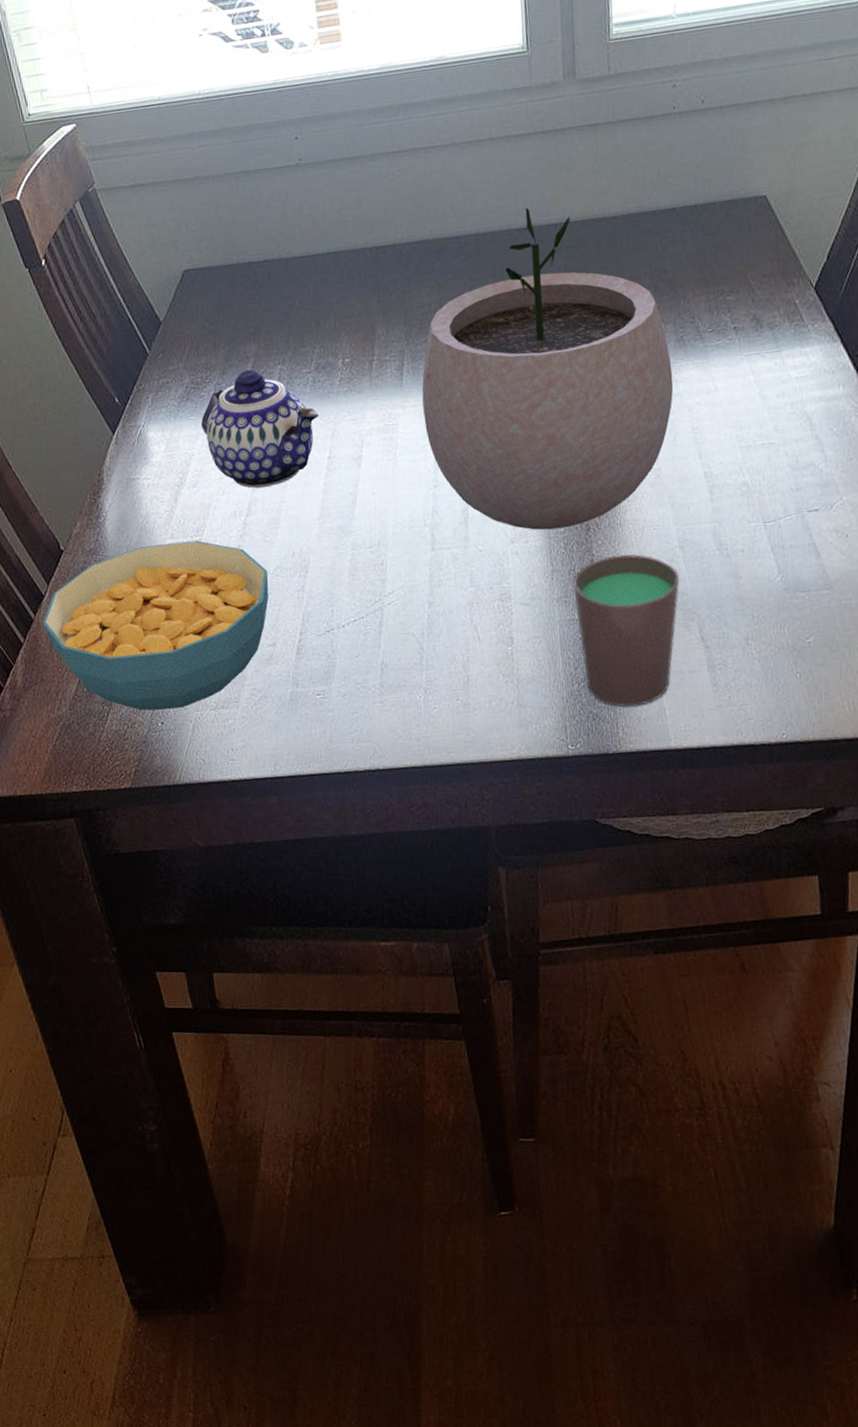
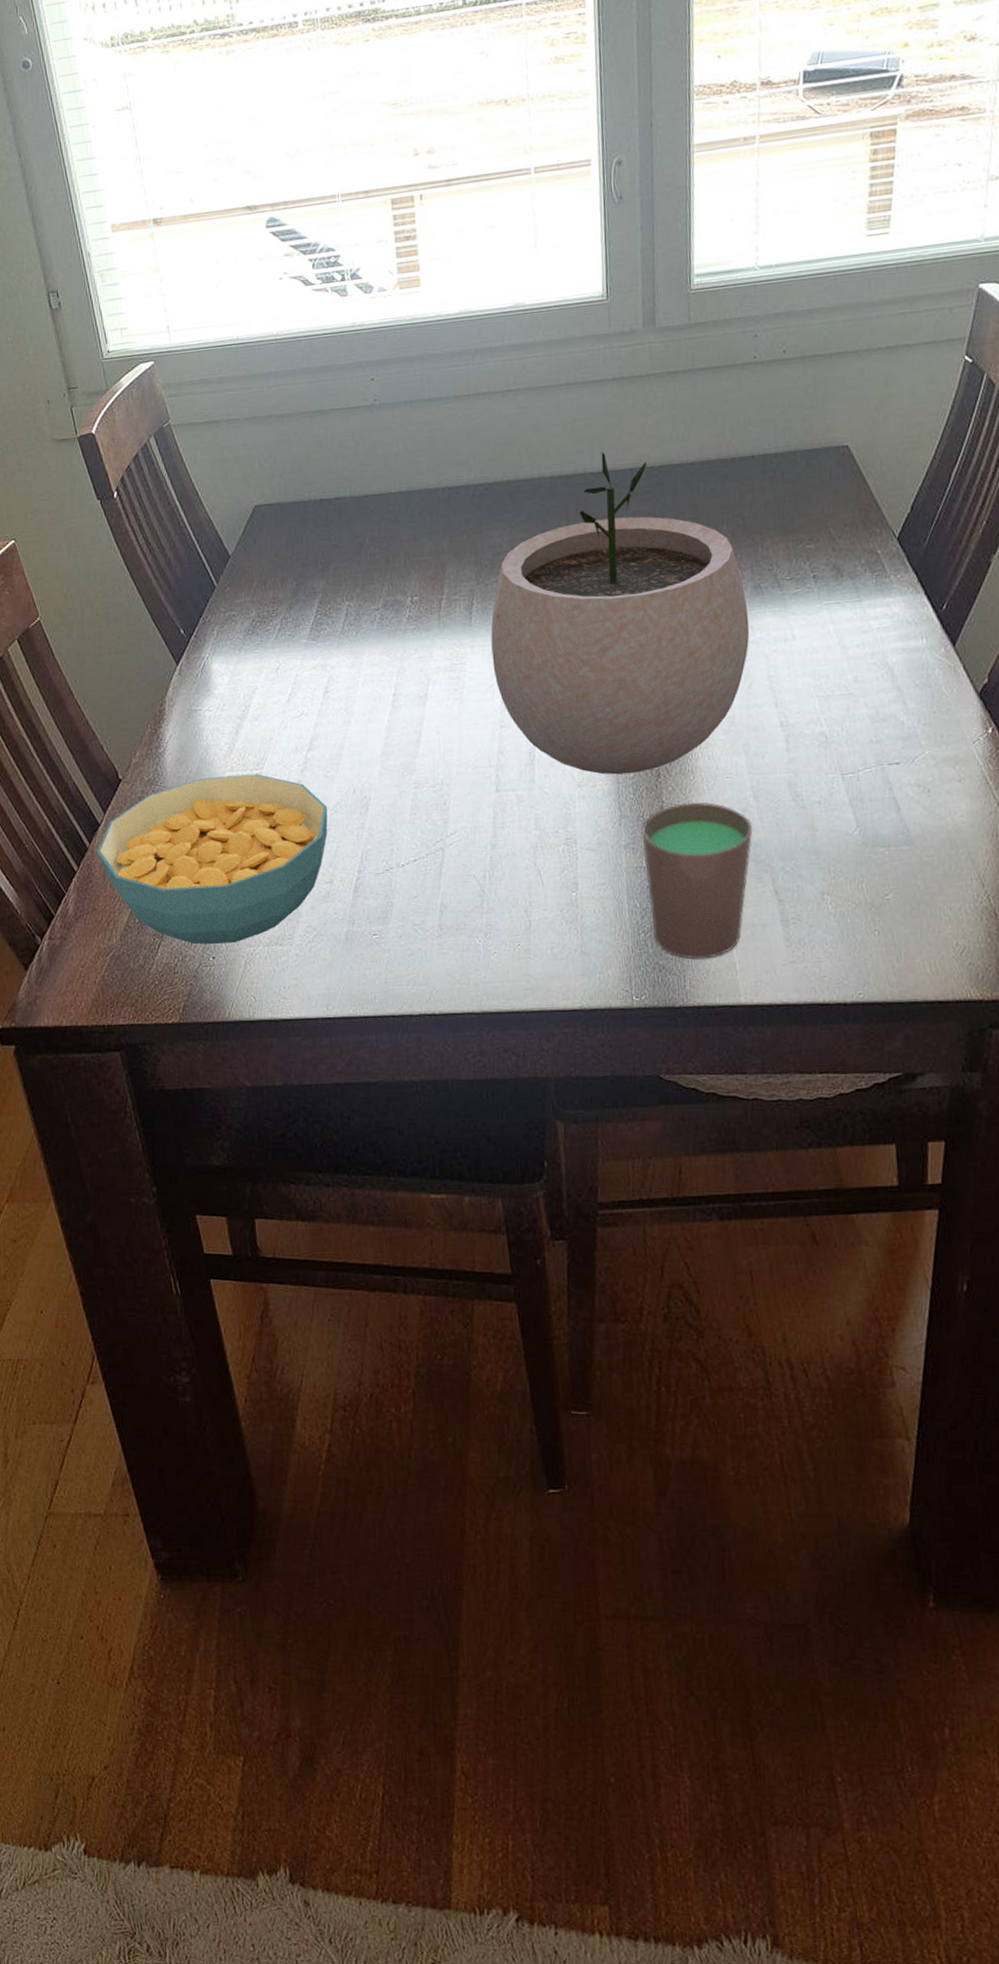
teapot: present [200,369,320,489] -> none [265,605,386,724]

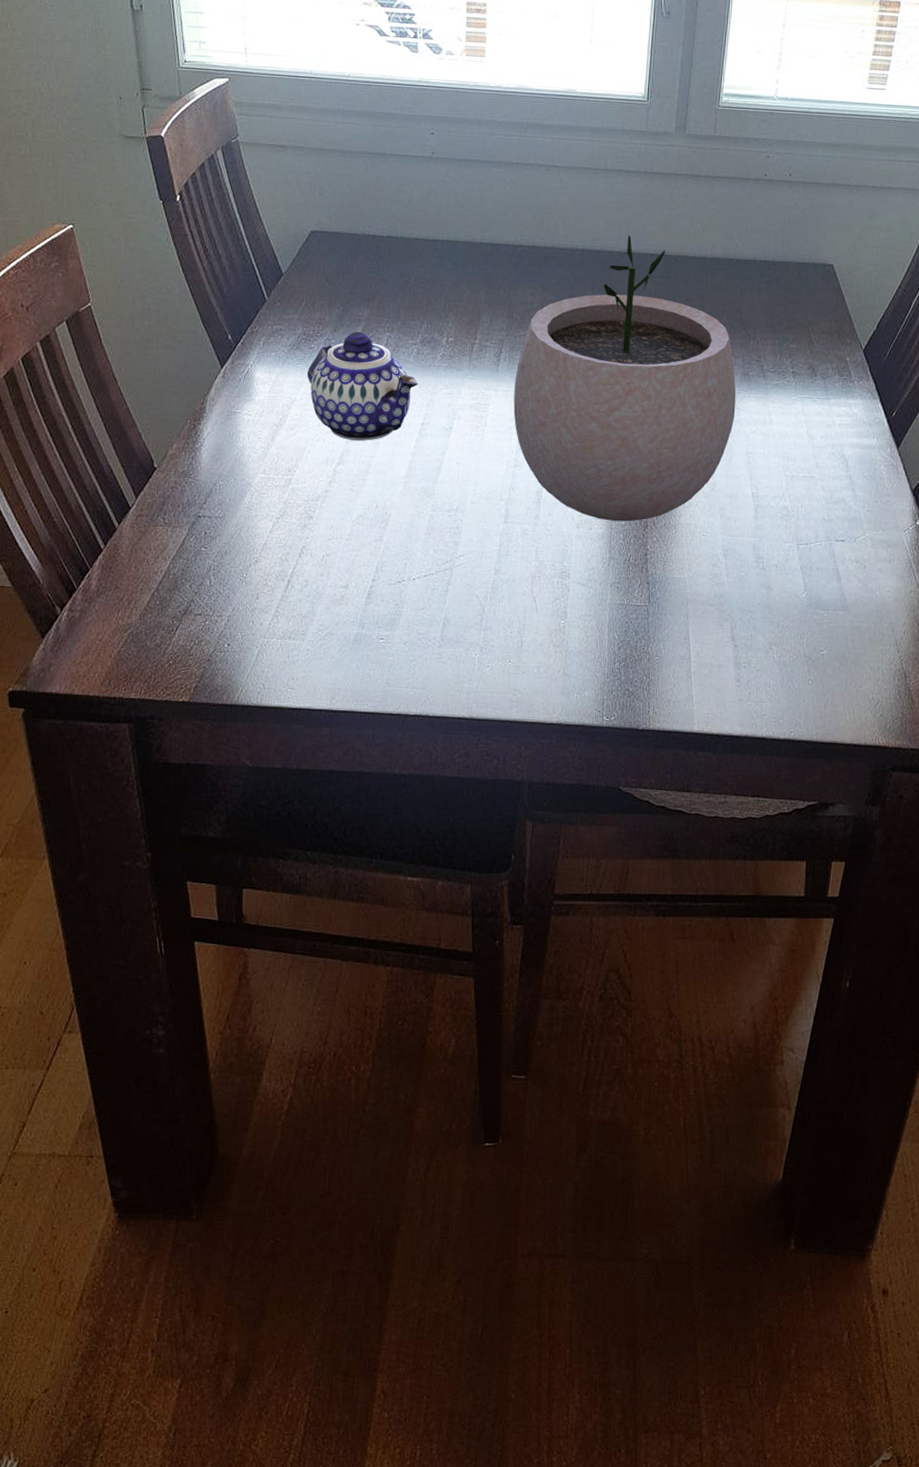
cereal bowl: present [97,774,328,945] -> none [125,476,351,633]
teapot: none [265,605,386,724] -> present [306,331,419,441]
cup: present [641,802,753,959] -> none [626,552,720,690]

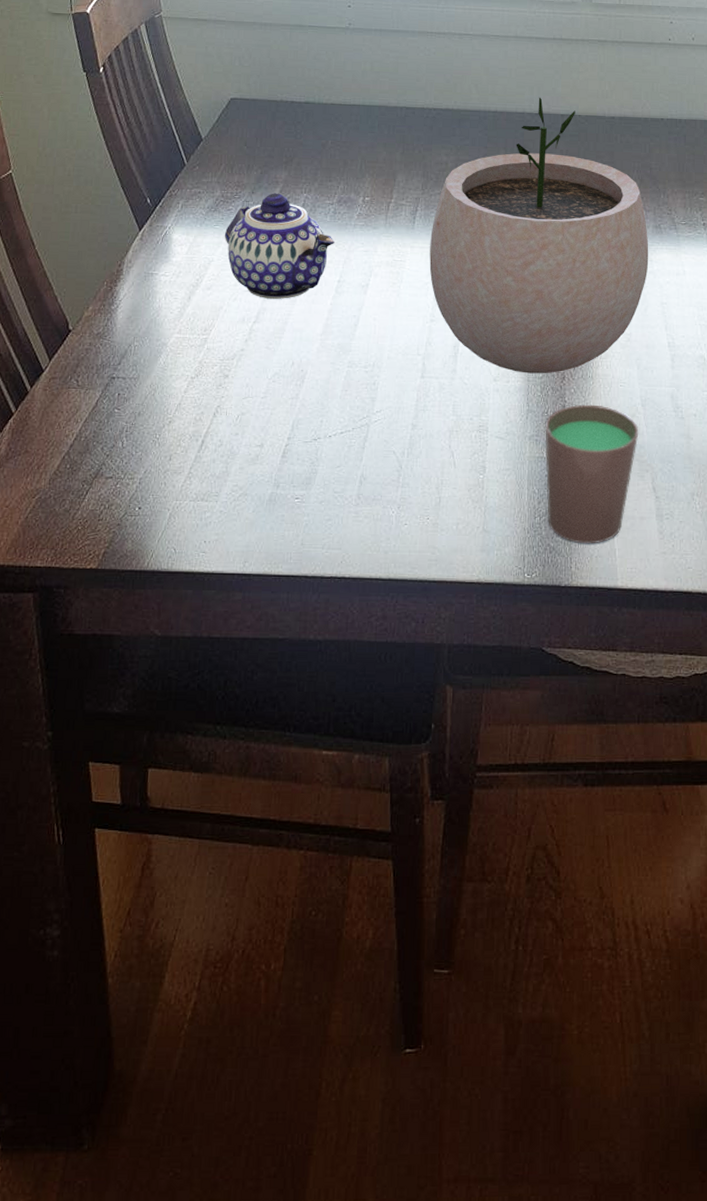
cup: none [626,552,720,690] -> present [545,404,639,544]

